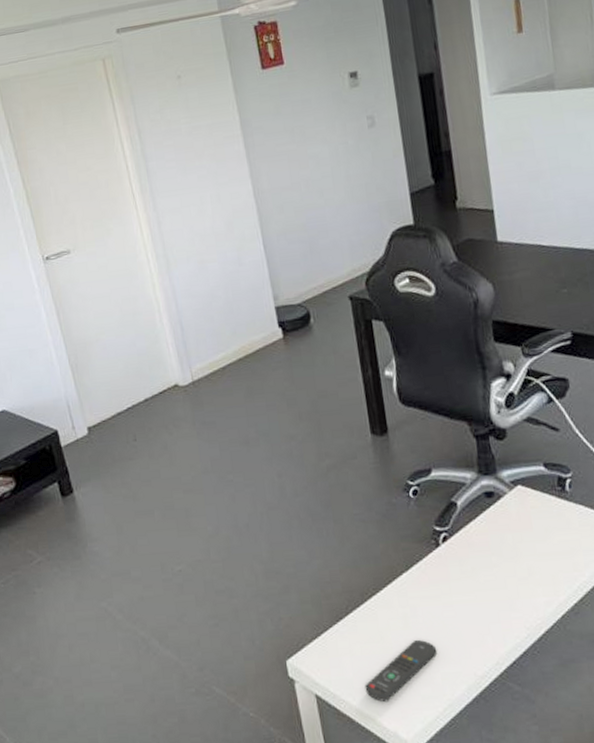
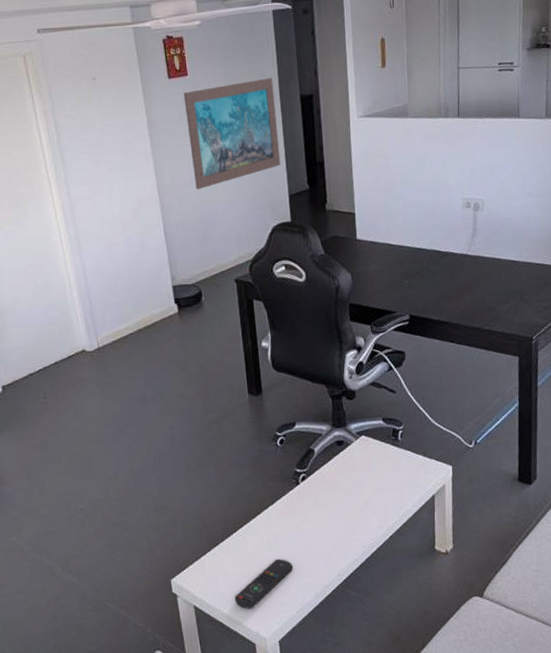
wall art: none [279,57,399,193] -> present [183,78,281,189]

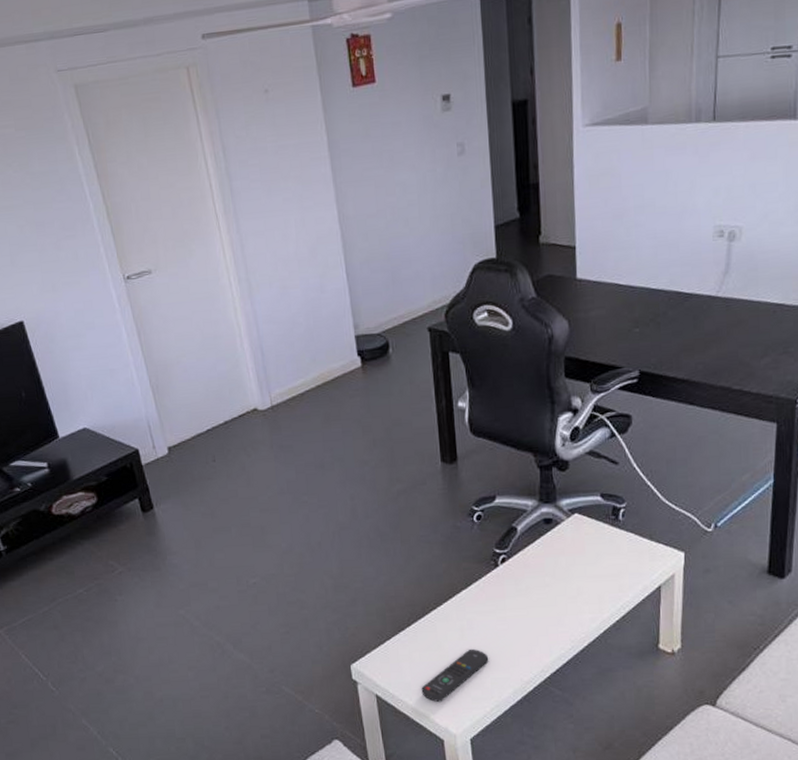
wall art: present [183,78,281,189] -> none [370,80,486,221]

